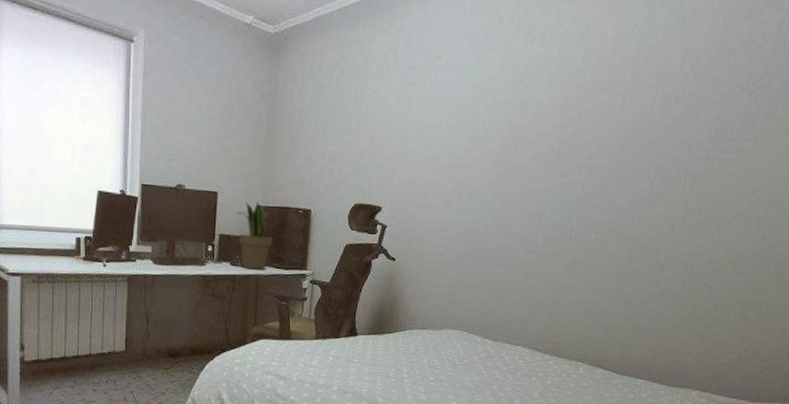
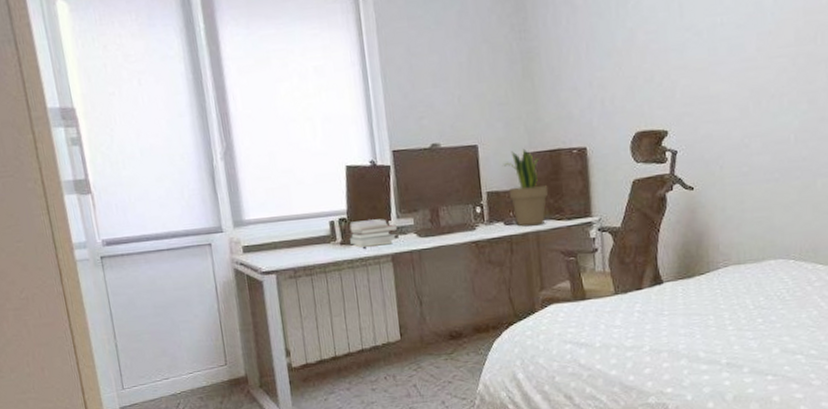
books: none [91,241,137,267] -> present [349,219,398,248]

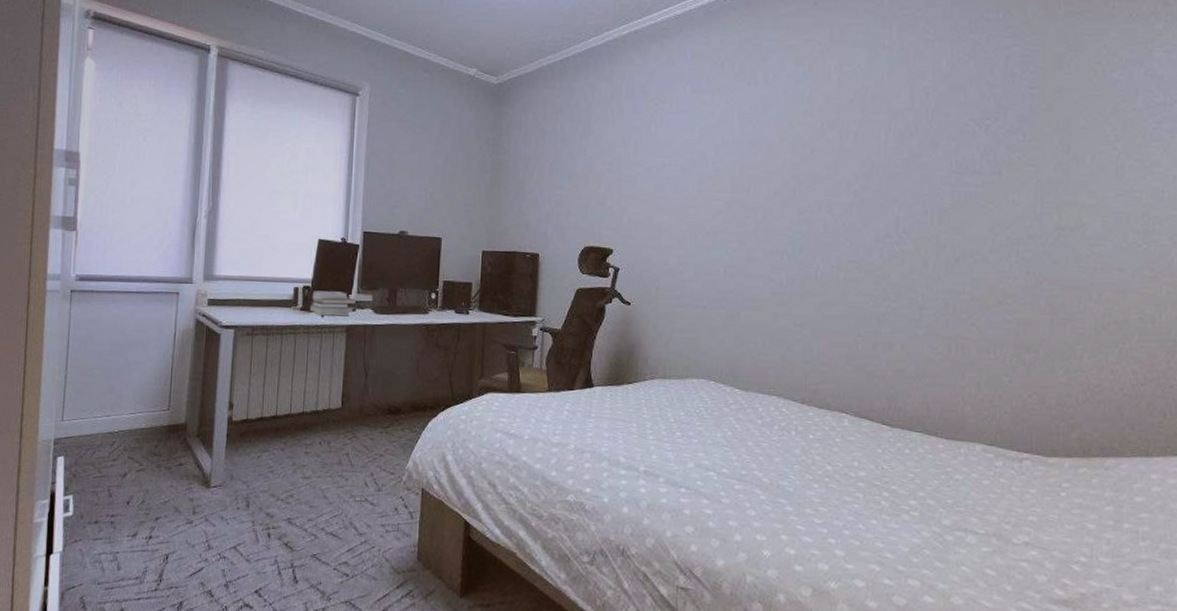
potted plant: present [503,148,548,227] -> none [462,247,500,318]

